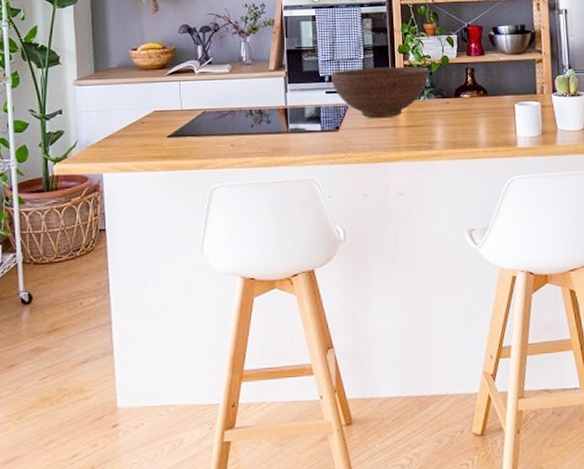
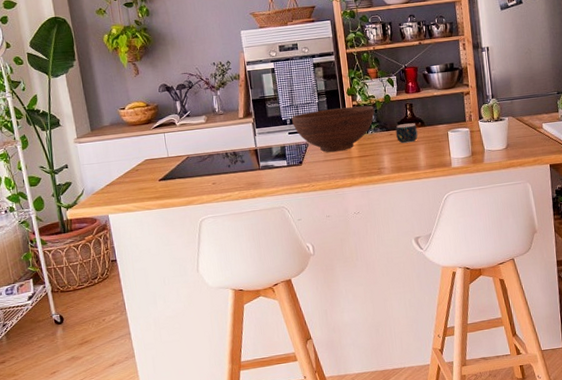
mug: none [453,91,480,114] -> present [395,123,419,144]

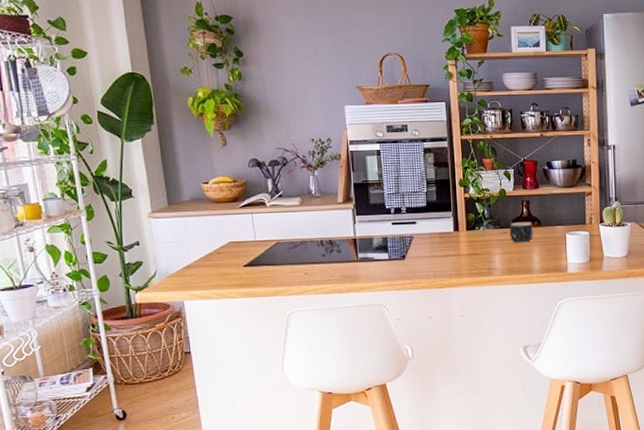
fruit bowl: present [292,105,375,152] -> none [397,199,488,248]

